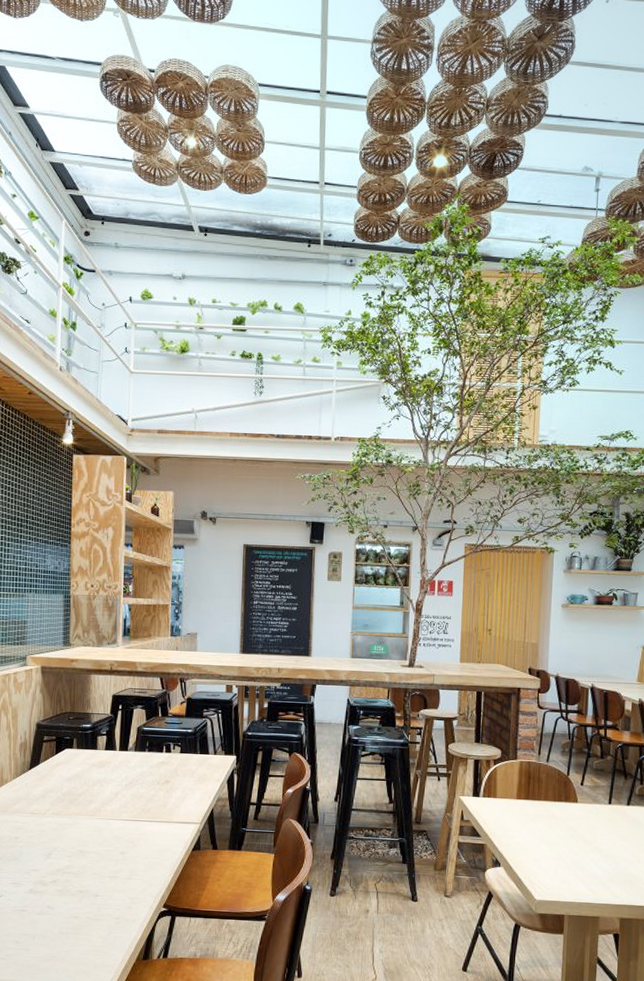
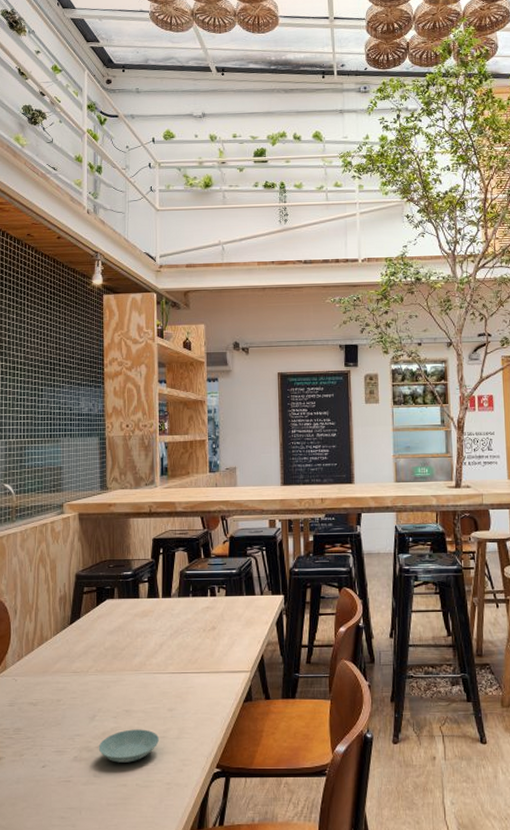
saucer: none [52,868,111,898] -> present [98,729,160,763]

